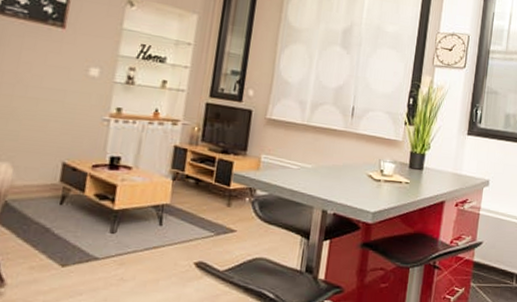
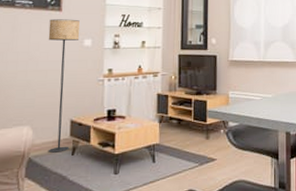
floor lamp: none [30,36,87,200] -> present [48,19,80,153]

